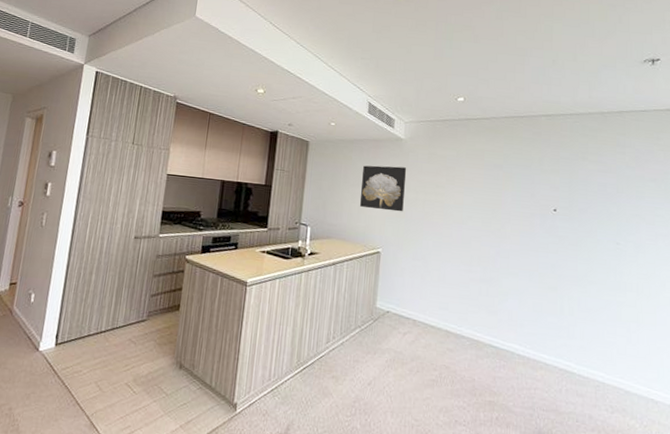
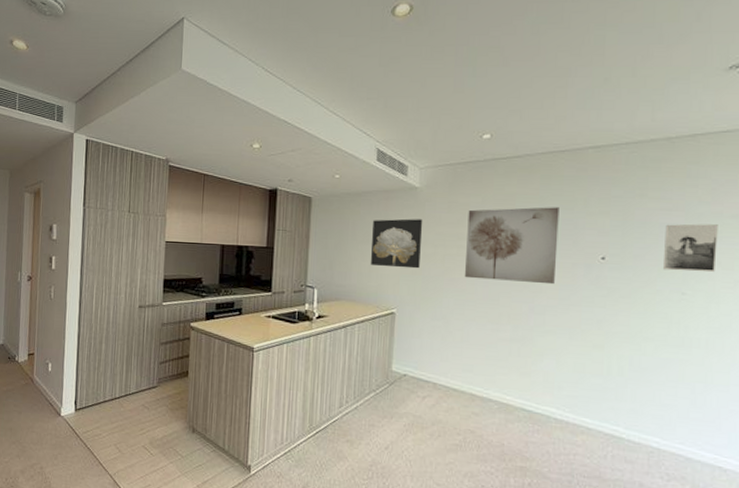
wall art: none [441,161,520,232] -> present [464,207,559,285]
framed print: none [601,183,642,227] -> present [662,223,718,273]

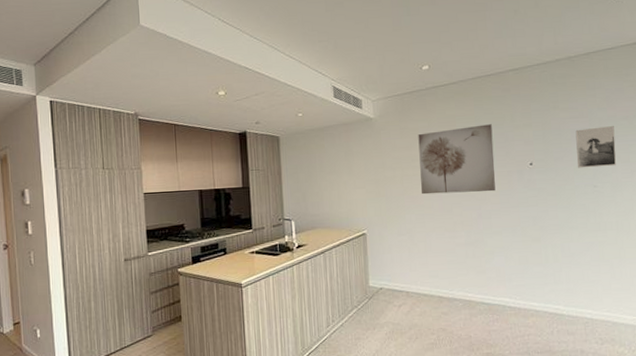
wall art: present [371,218,423,269] -> none [337,146,383,193]

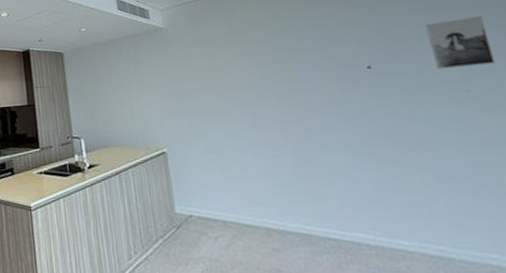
wall art: present [418,124,496,195] -> none [217,25,325,108]

